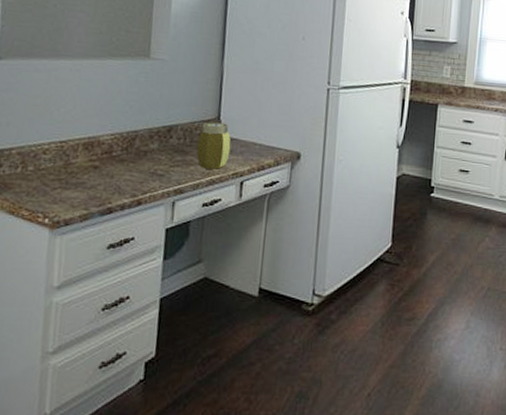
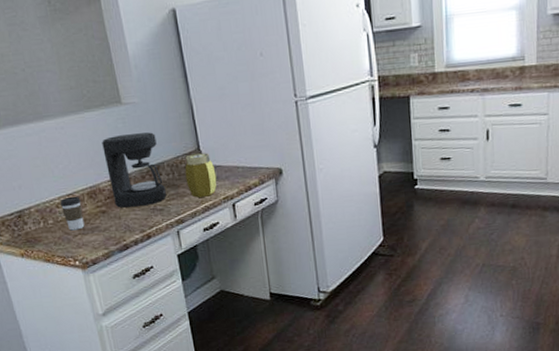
coffee cup: none [48,144,74,183] -> present [60,196,85,231]
coffee maker: none [111,88,177,168] -> present [102,132,166,208]

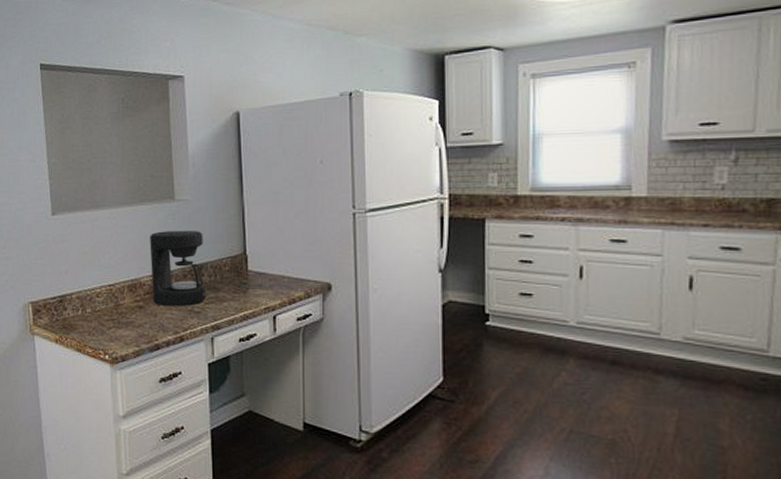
coffee cup: present [60,196,85,231] -> none [100,287,121,323]
jar: present [184,153,217,198] -> none [228,258,260,304]

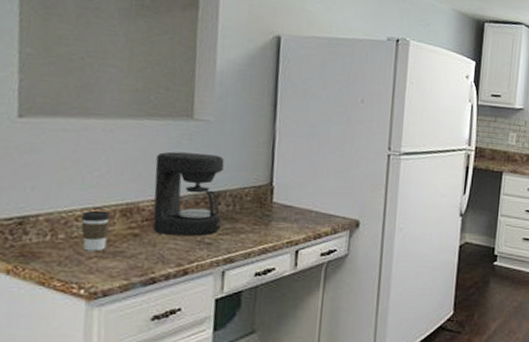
coffee cup: none [100,287,121,323] -> present [80,210,110,252]

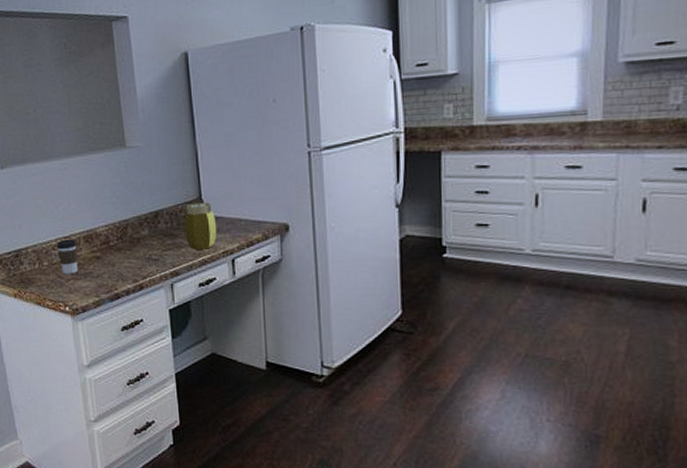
coffee maker: present [153,151,224,236] -> none [103,178,163,255]
jar: none [247,188,285,238] -> present [184,202,217,250]

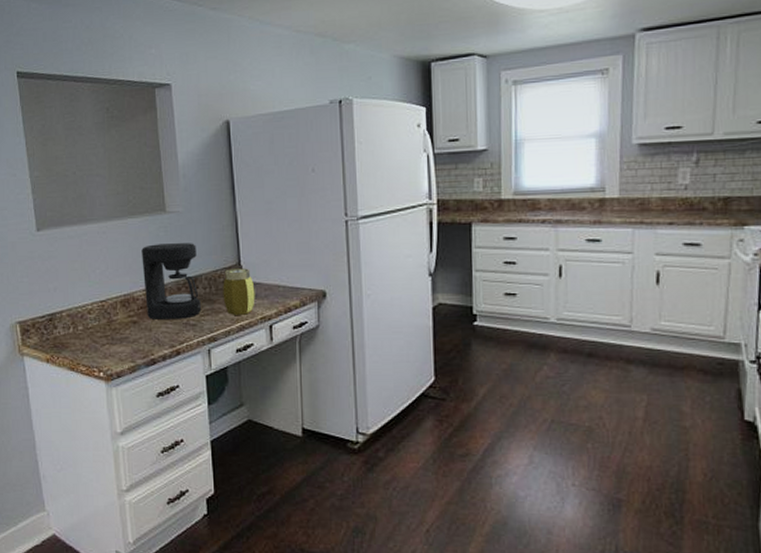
coffee cup: present [56,239,78,275] -> none [92,303,114,339]
coffee maker: none [103,178,163,255] -> present [141,243,201,319]

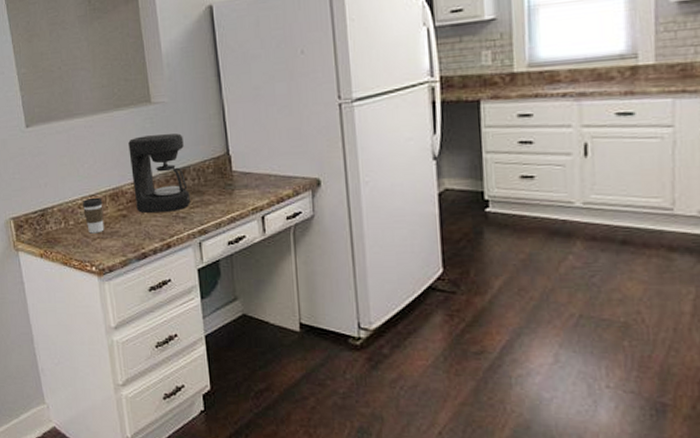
coffee cup: none [92,303,114,339] -> present [82,197,104,234]
jar: present [223,268,255,315] -> none [211,158,246,207]

